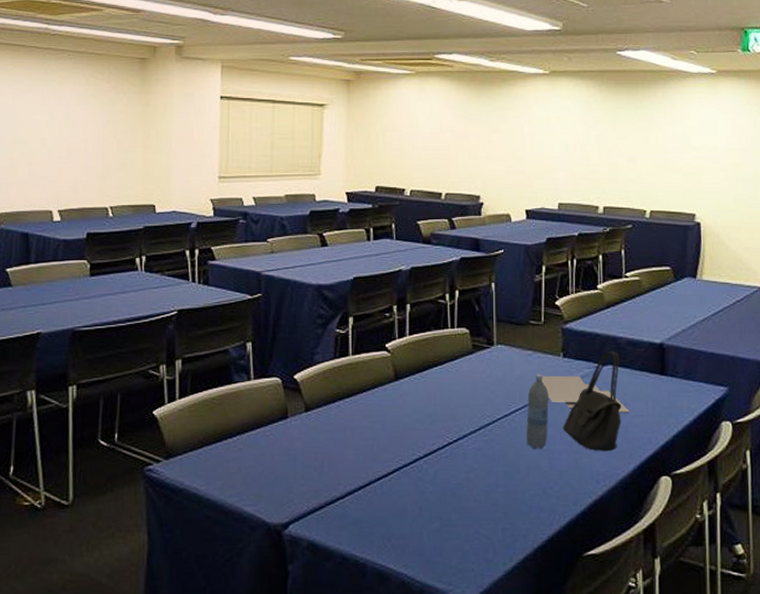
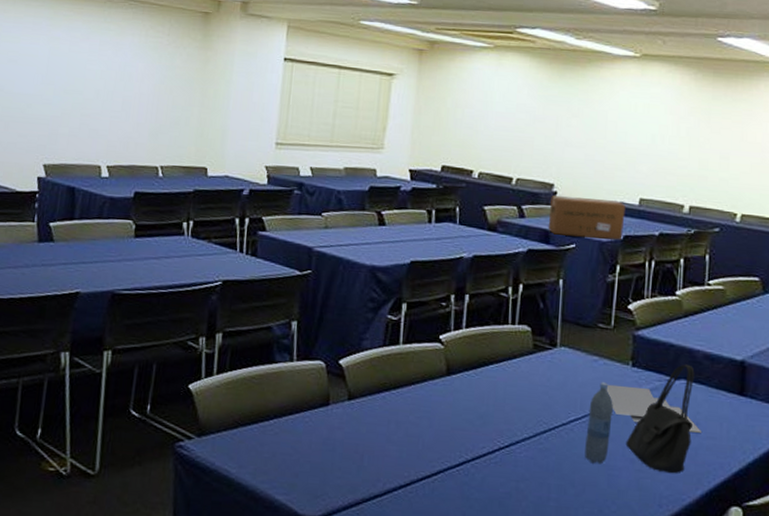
box: none [477,206,547,243] -> present [548,196,626,240]

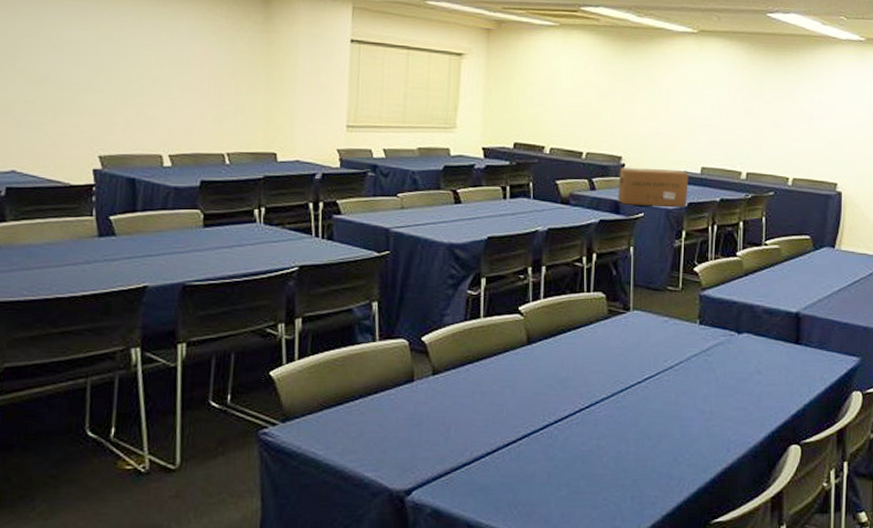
water bottle: present [585,382,613,465] -> none [659,341,683,417]
papers: present [606,384,703,433] -> none [676,342,764,381]
handbag: present [625,364,695,474] -> none [696,319,756,420]

